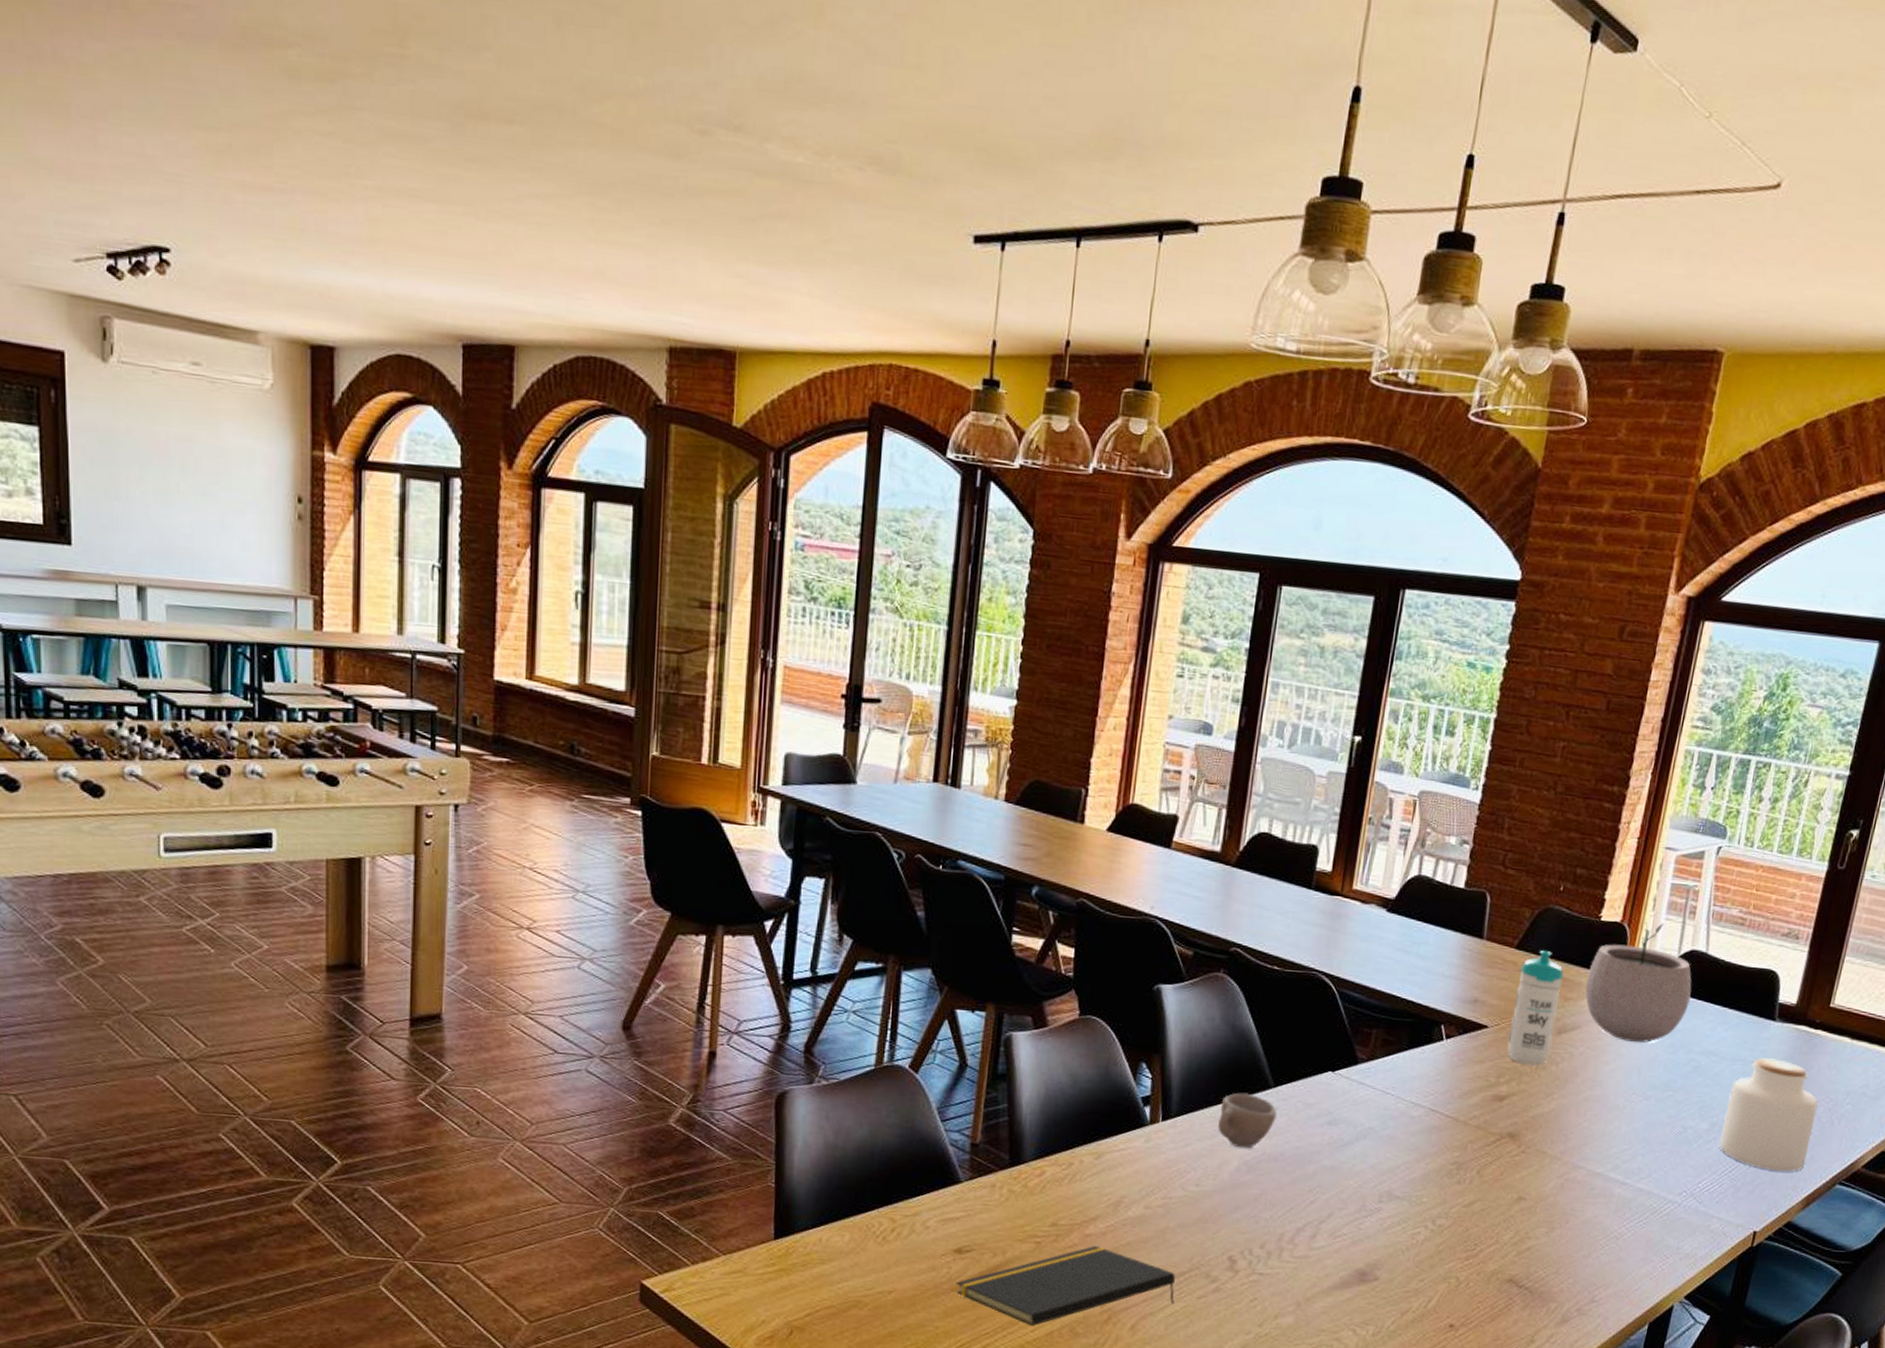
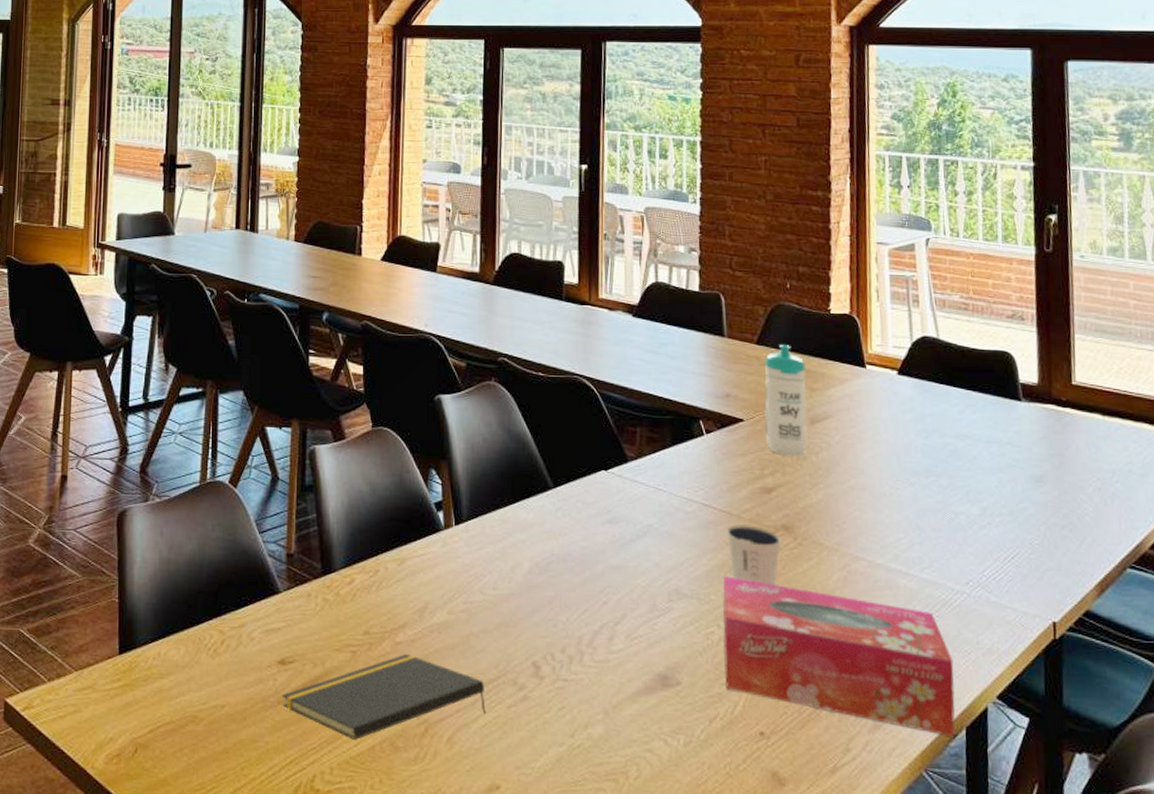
cup: present [1218,1092,1277,1149] -> none [507,494,560,550]
tissue box: none [1423,1180,1651,1332] -> present [723,576,955,738]
dixie cup: none [1448,1130,1505,1191] -> present [726,523,782,586]
plant pot: present [1585,919,1692,1043] -> none [828,309,933,430]
jar: present [1719,1058,1818,1172] -> none [993,439,1089,557]

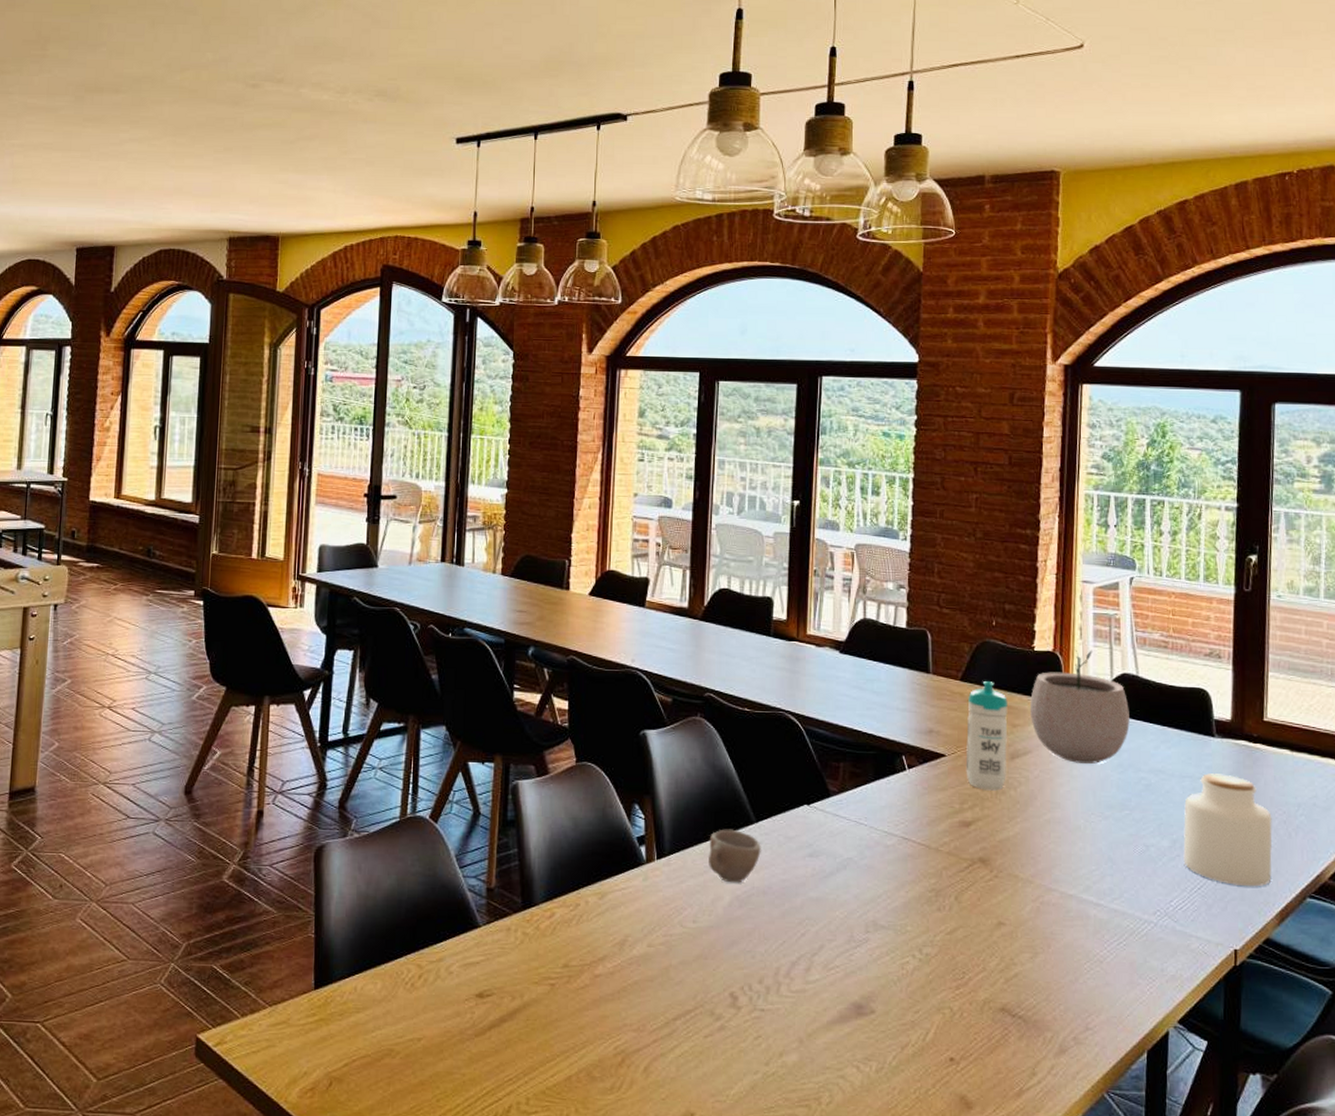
notepad: present [281,653,486,740] -> none [479,985,683,1071]
cup: none [507,494,560,550] -> present [709,829,761,883]
tissue box: present [723,576,955,738] -> none [918,908,1139,1061]
dixie cup: present [726,523,782,586] -> none [925,856,979,917]
plant pot: none [828,309,933,430] -> present [1029,647,1131,765]
jar: none [993,439,1089,557] -> present [1183,773,1273,887]

